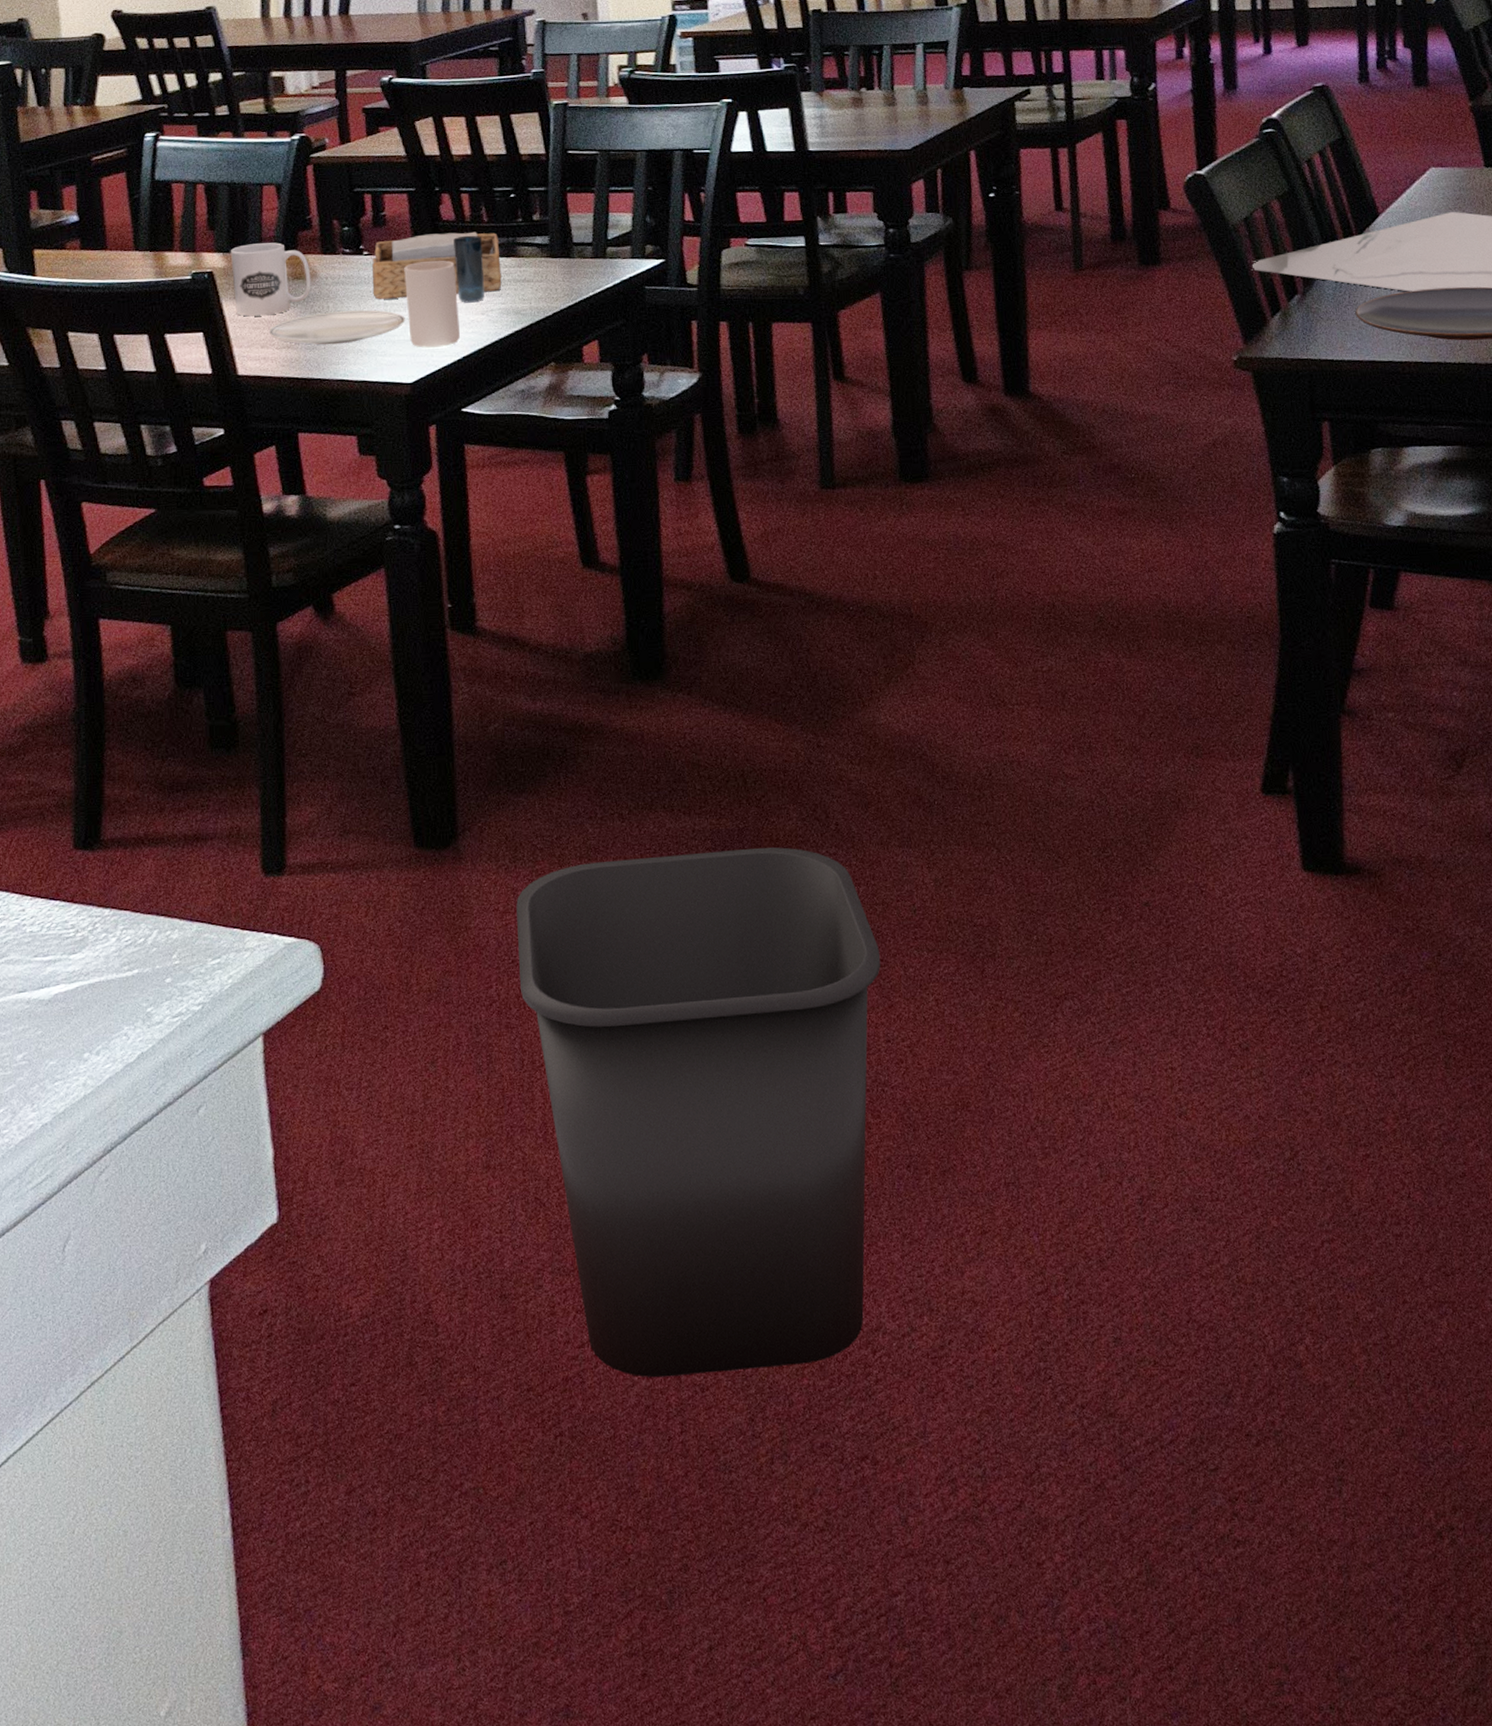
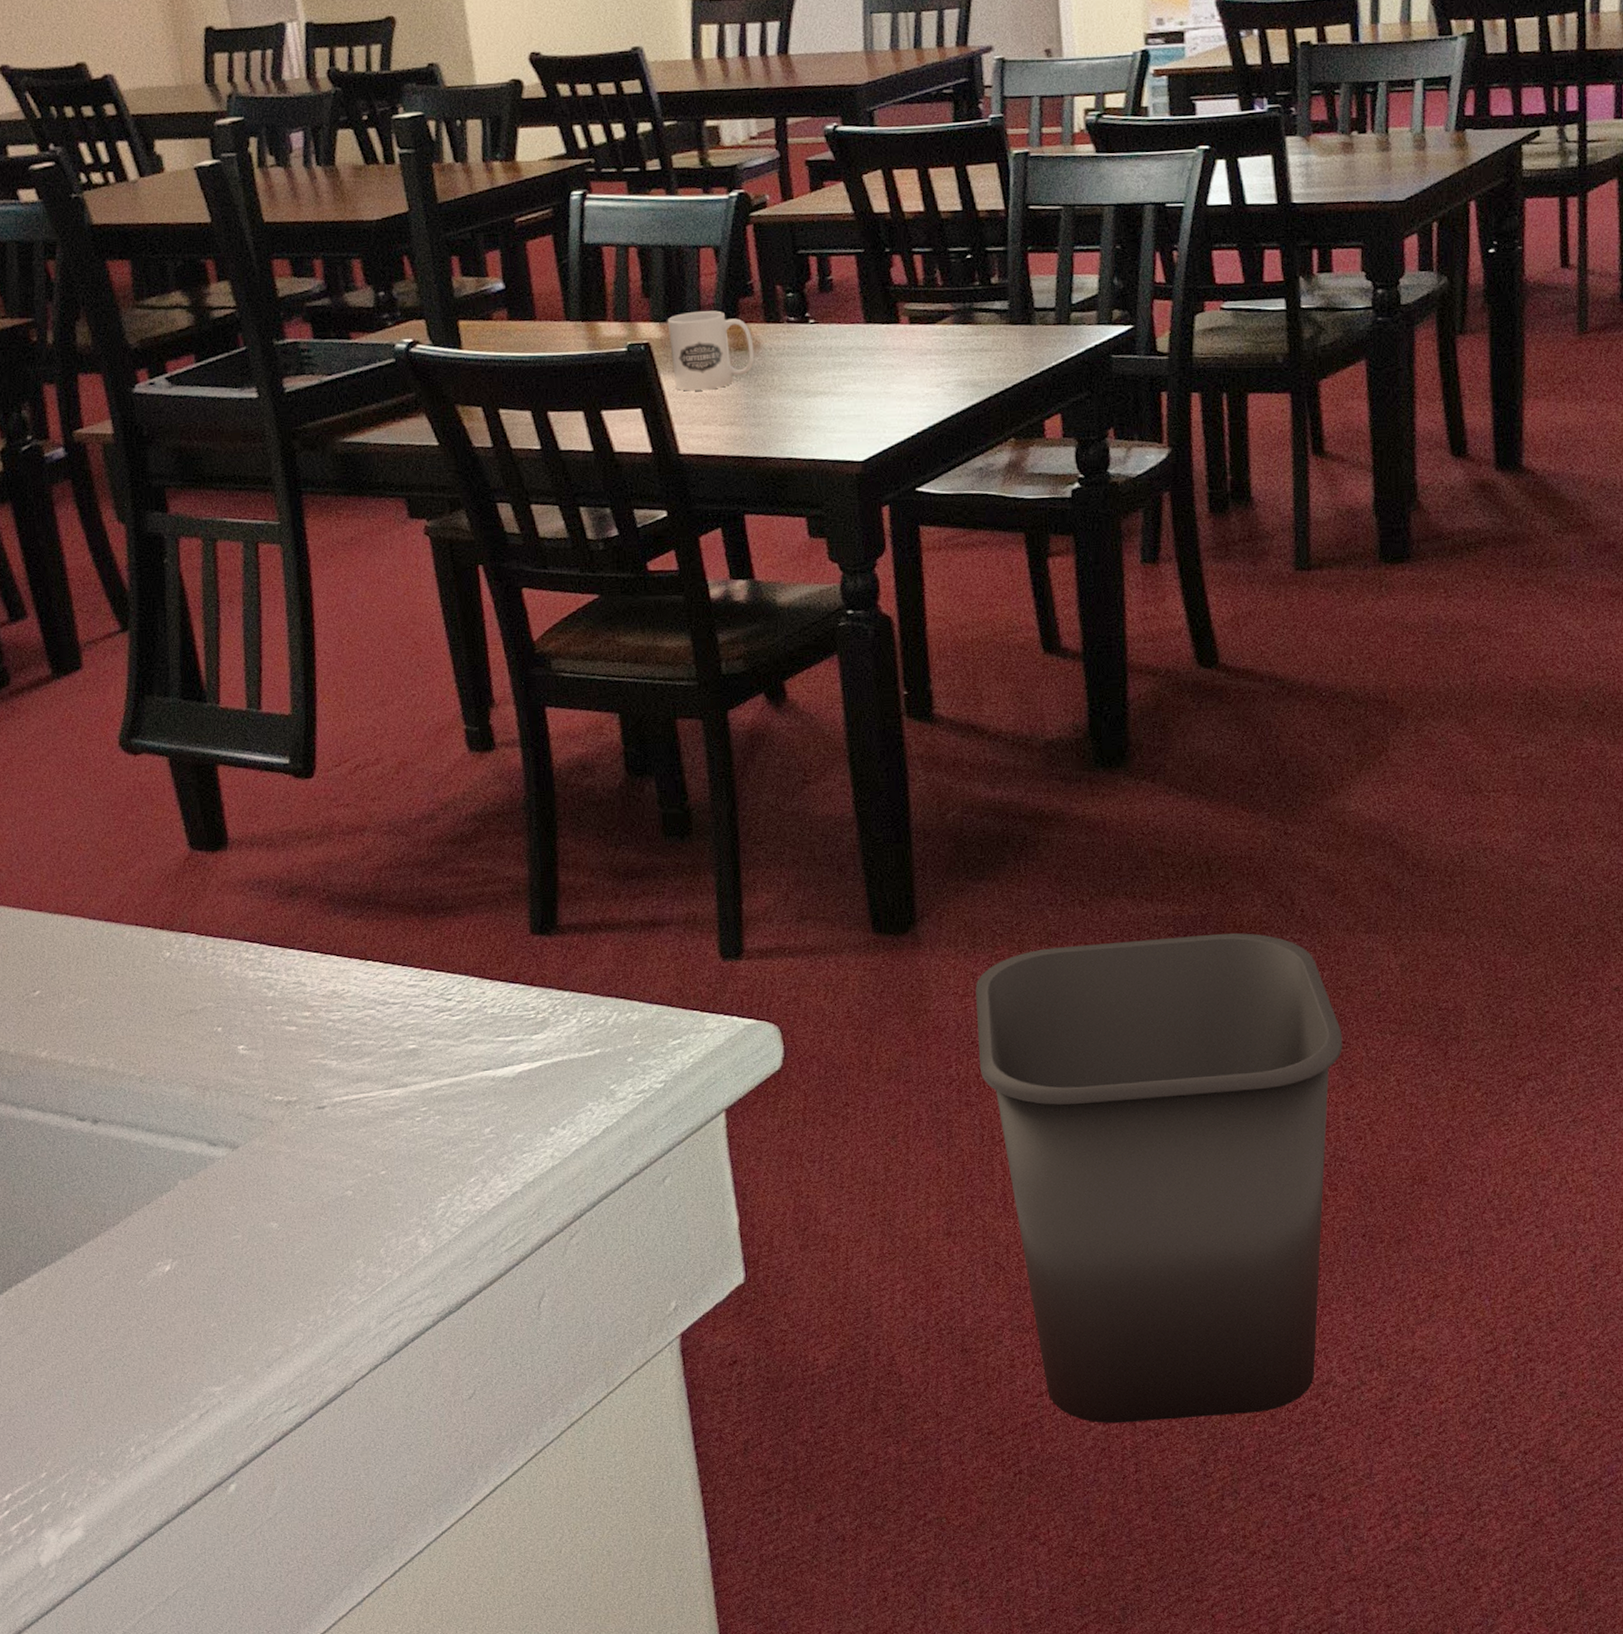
plate: present [268,310,406,345] -> none [710,383,856,421]
napkin holder: present [371,231,502,300] -> none [818,296,958,372]
cup: present [404,261,460,348] -> none [853,329,914,424]
cup: present [453,235,485,302] -> none [906,300,940,374]

